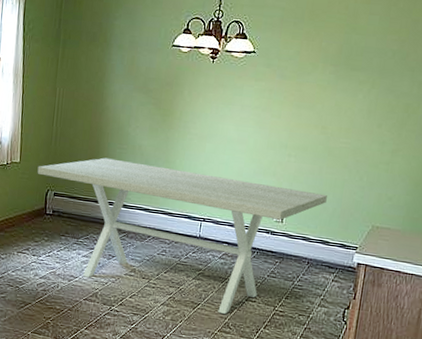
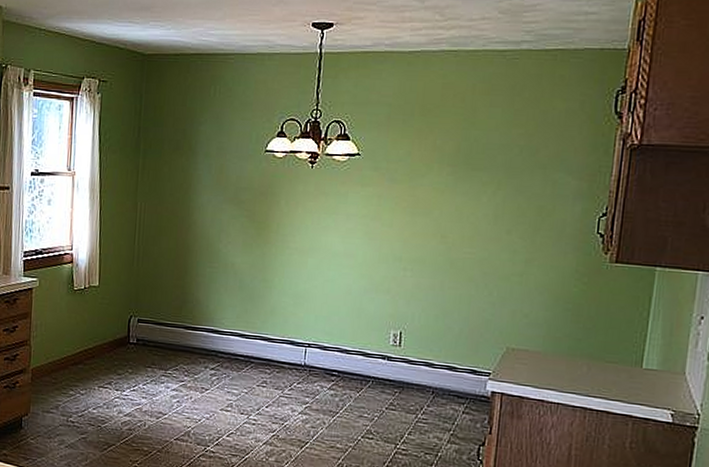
dining table: present [37,157,327,314] -> none [118,278,451,454]

